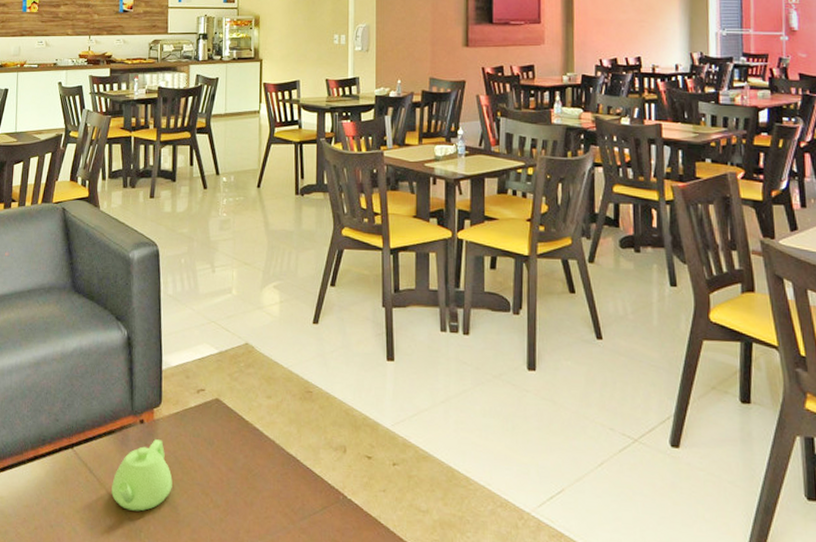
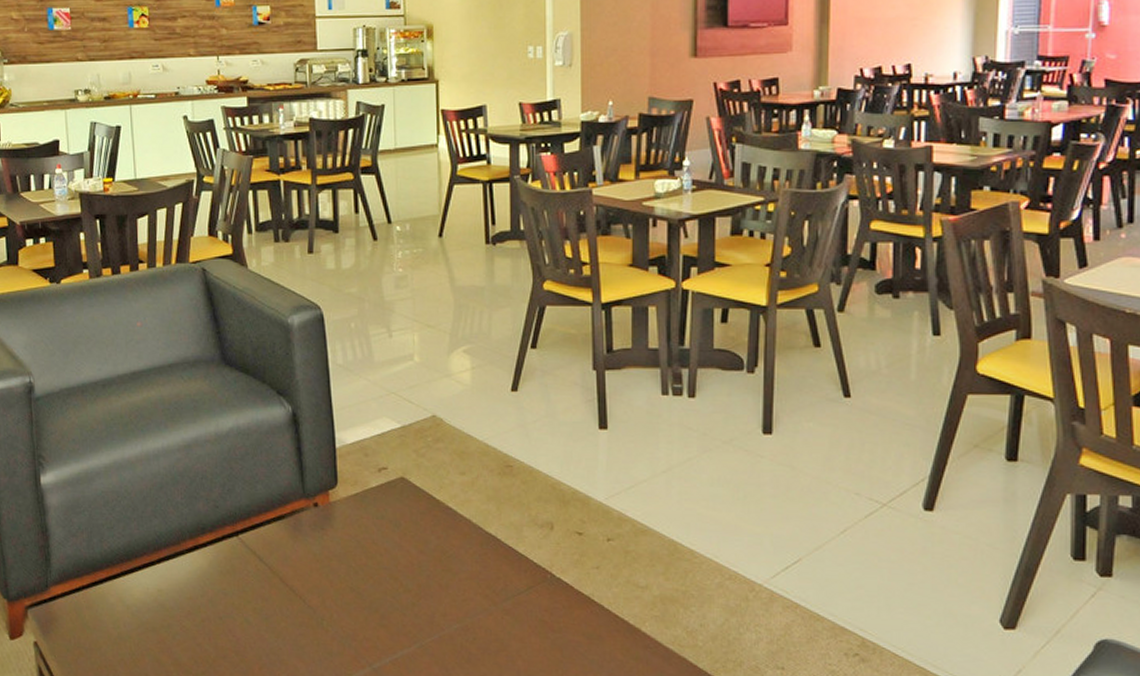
teapot: present [111,439,173,512] -> none [286,523,356,599]

